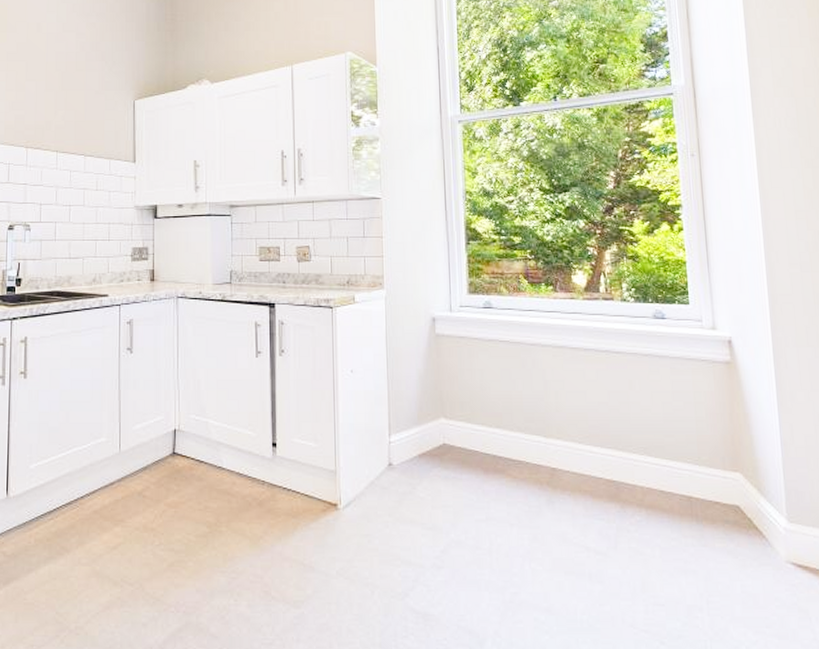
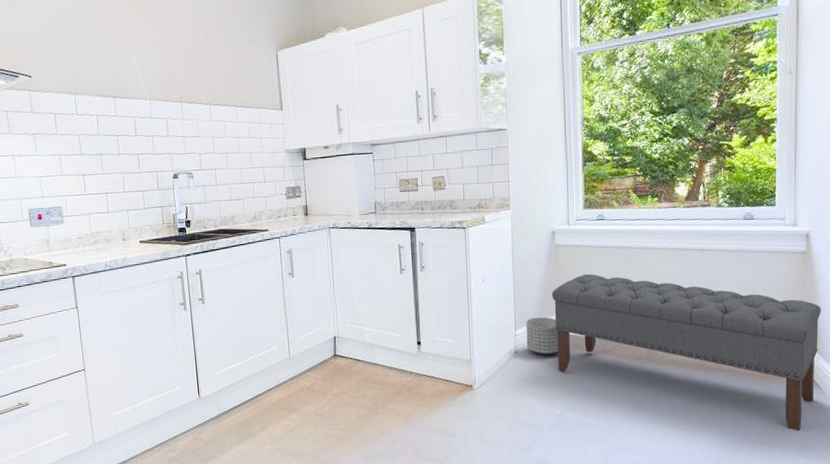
planter: none [402,422,442,470] -> present [526,317,559,355]
bench: none [432,371,759,595] -> present [552,273,821,431]

